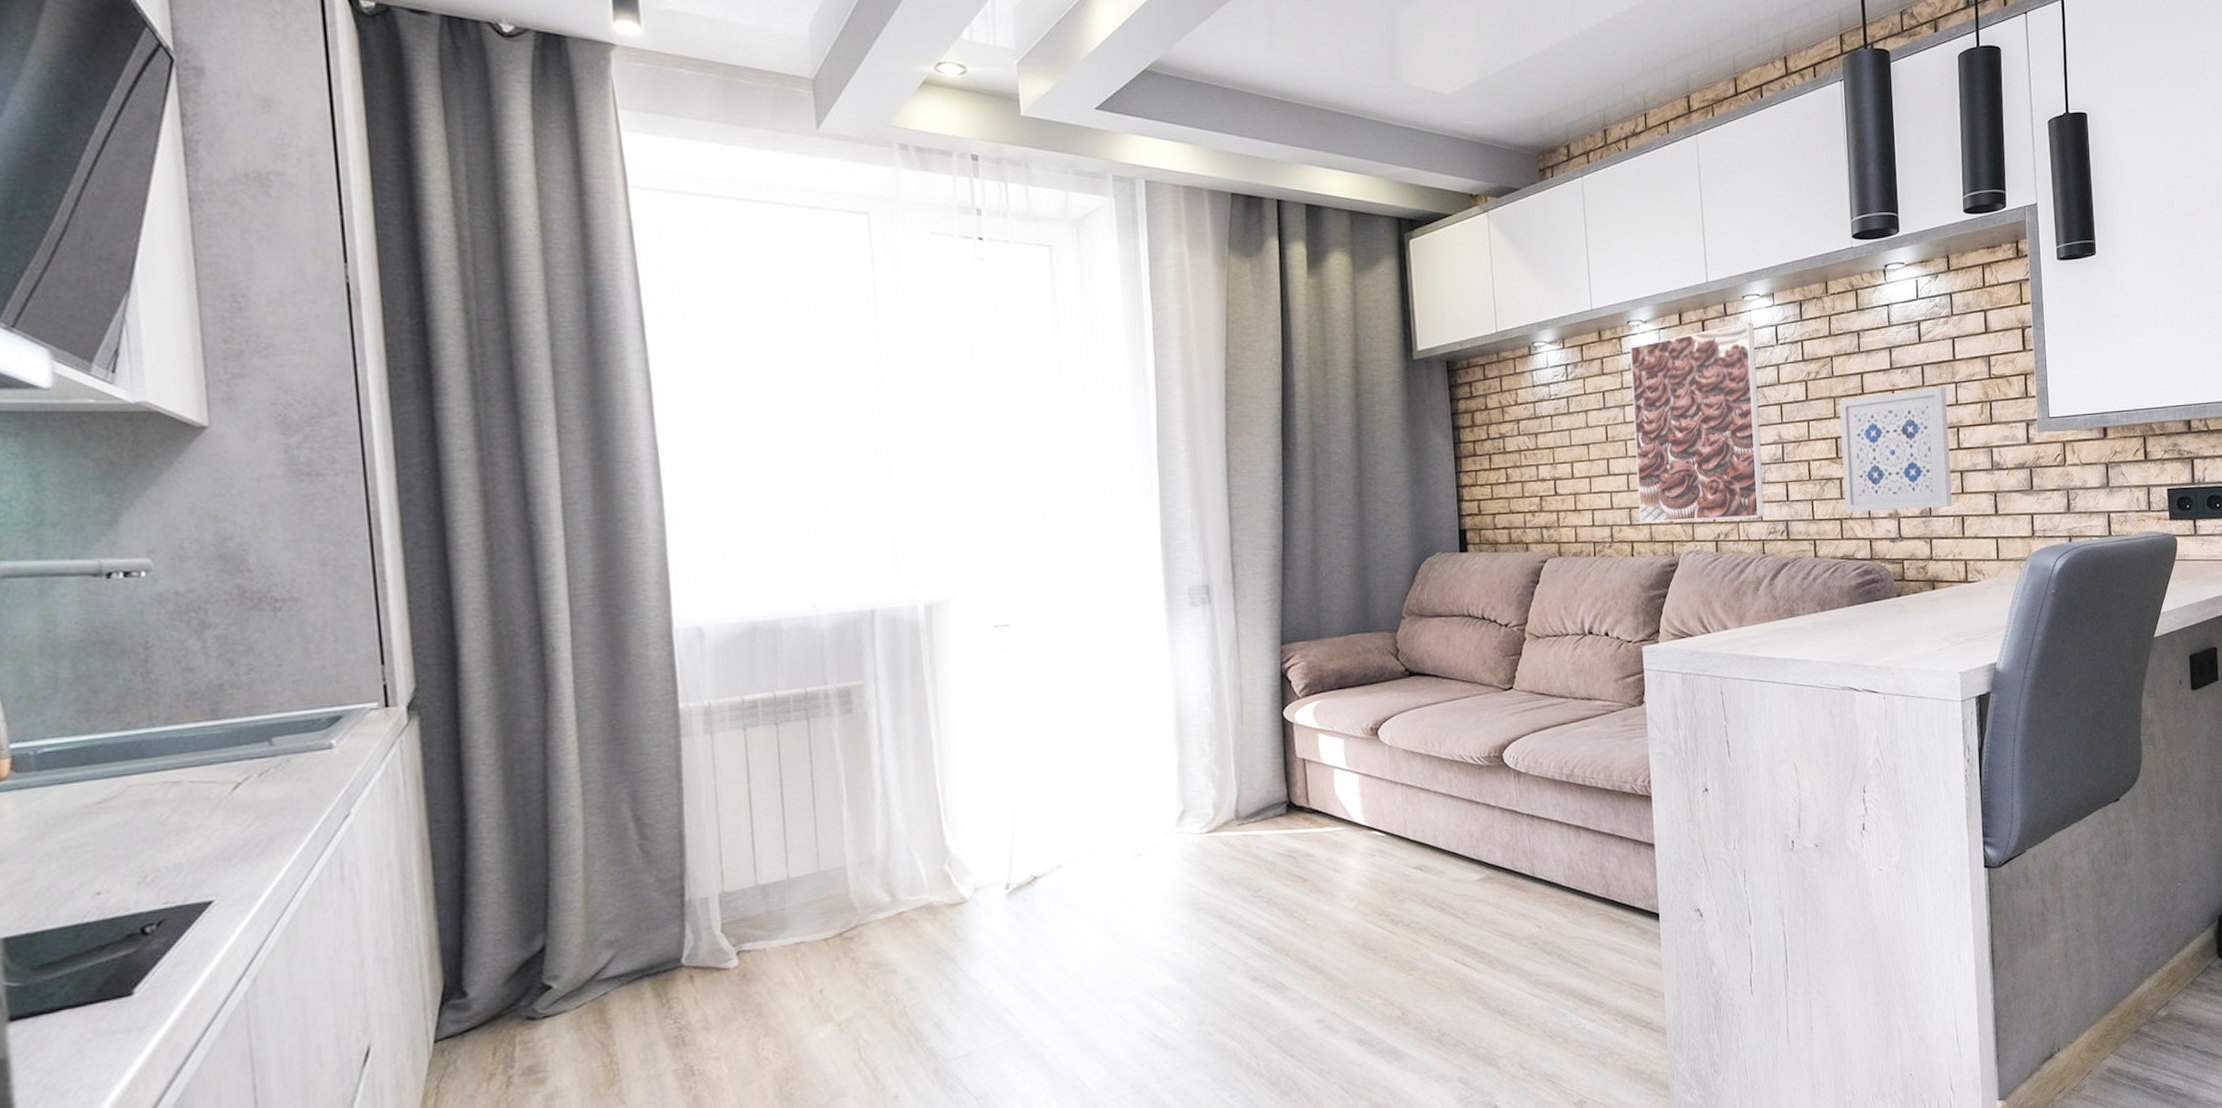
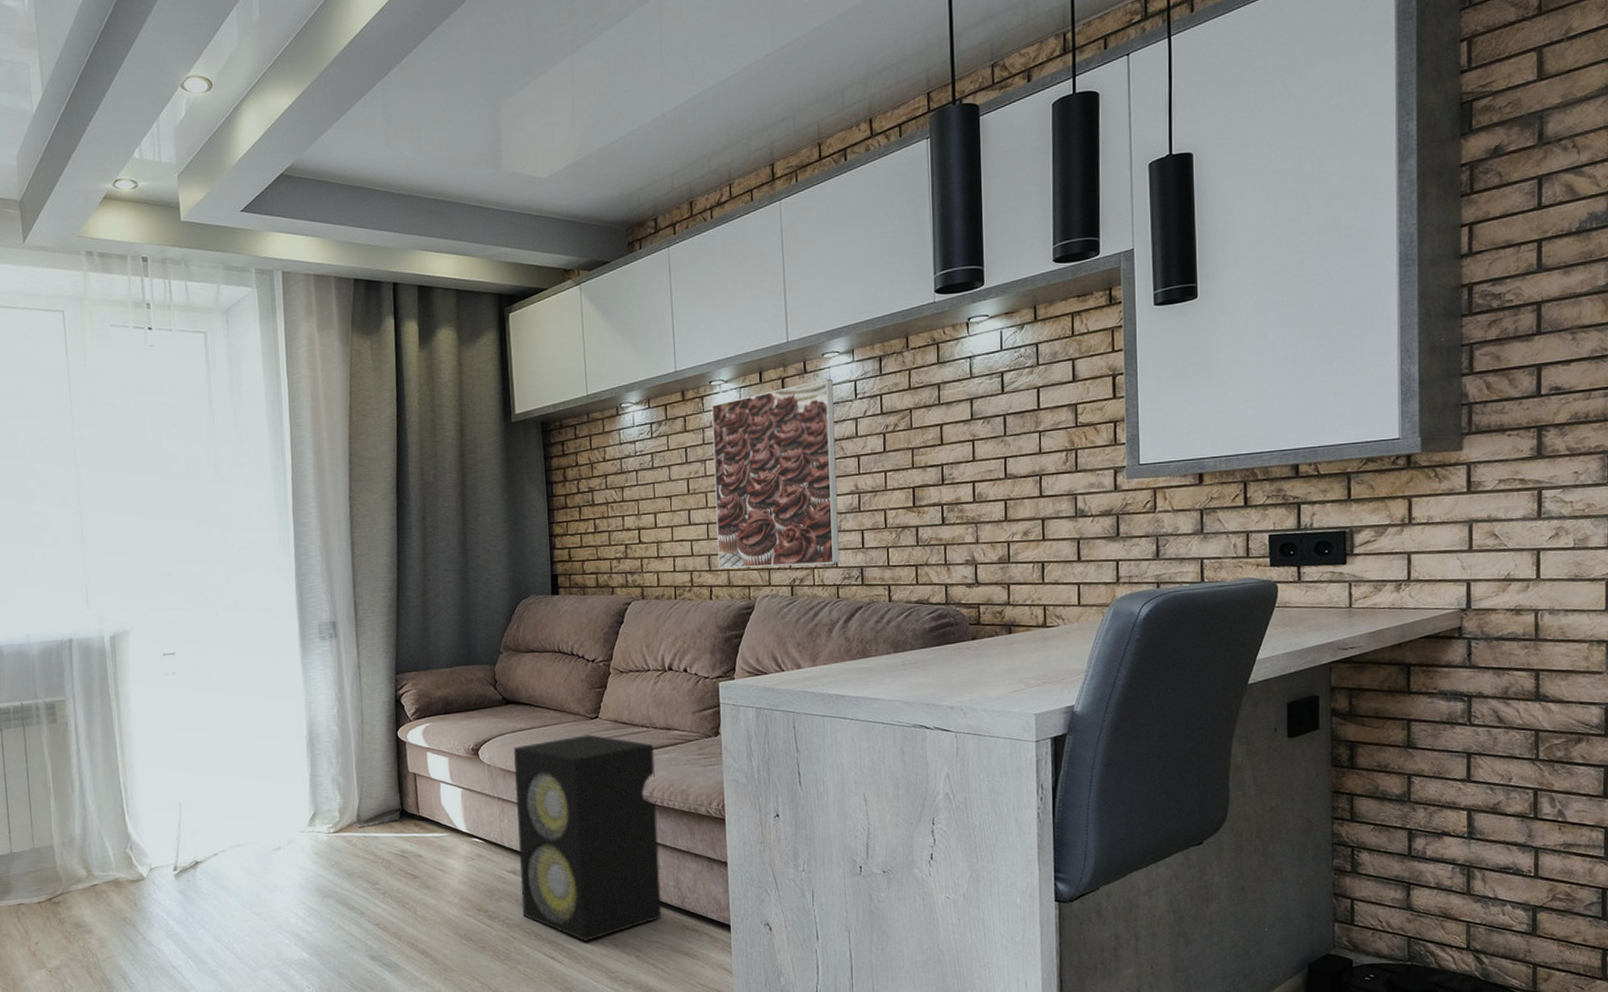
speaker: none [1418,708,1585,942] -> present [514,734,662,941]
wall art: present [1839,386,1953,512] -> none [917,435,1033,559]

